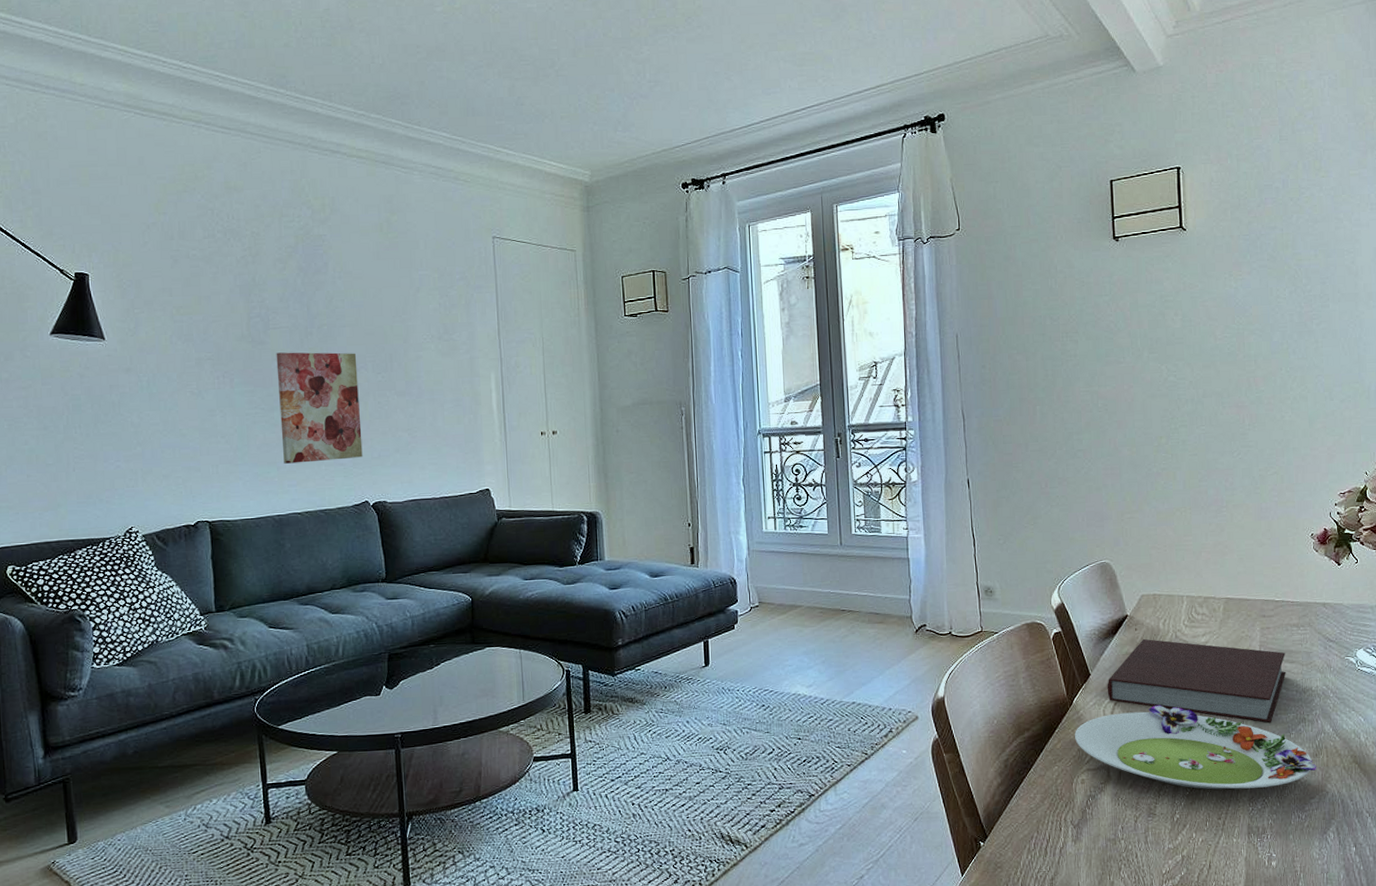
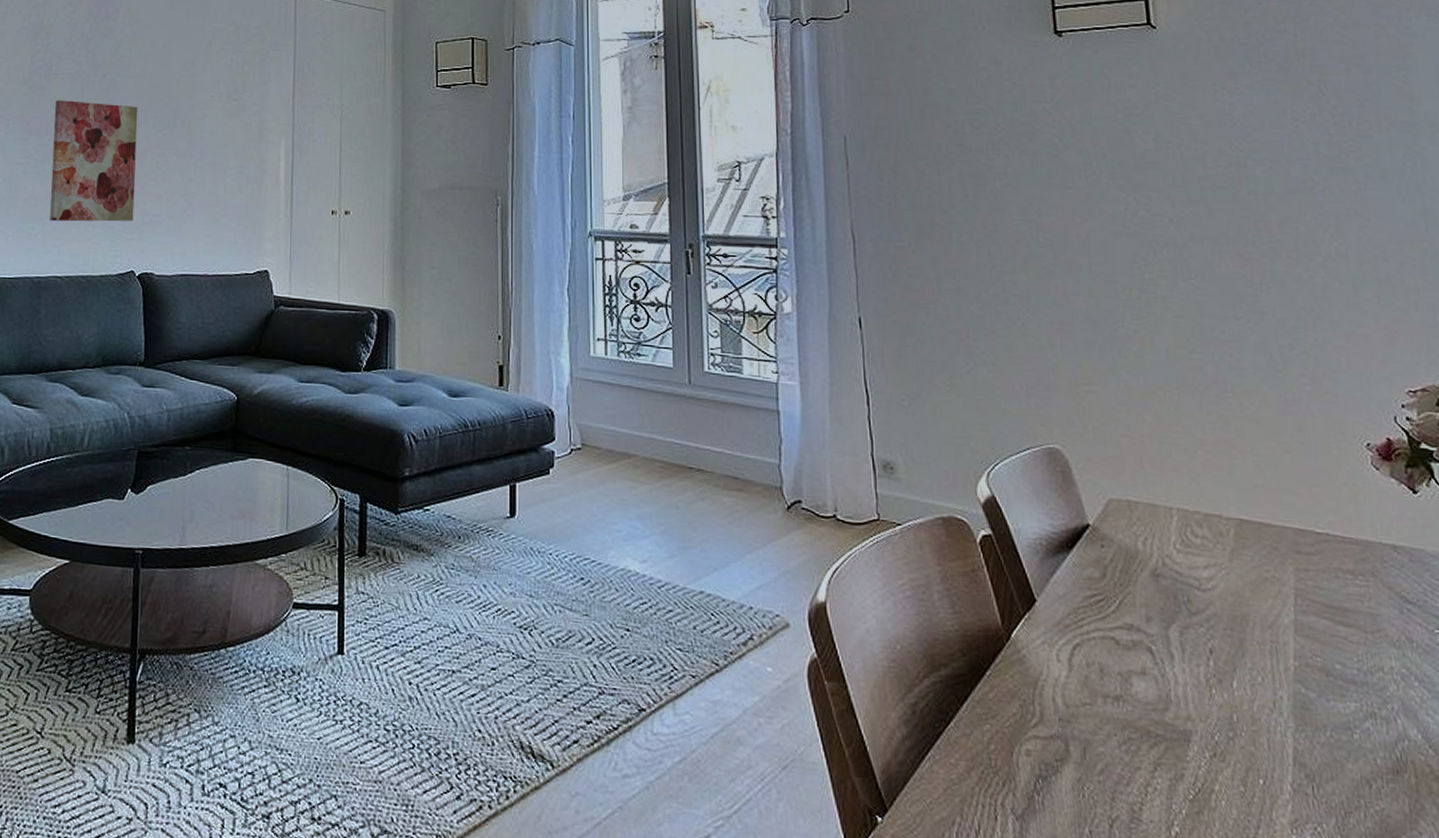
salad plate: present [1075,705,1317,790] -> none [1015,658,1401,810]
notebook: present [1107,638,1286,723] -> none [1061,560,1340,711]

